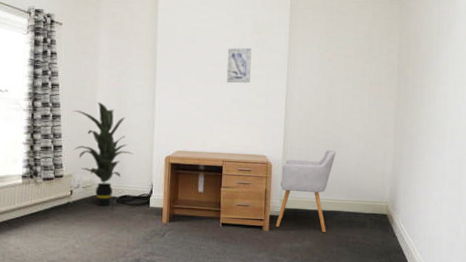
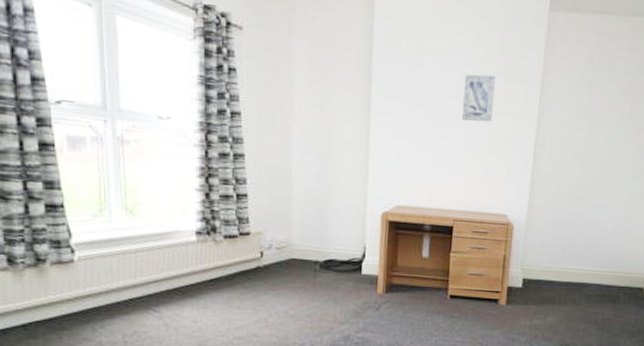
indoor plant: present [72,102,134,207] -> none [260,138,341,273]
chair: present [275,150,336,233] -> none [514,210,591,309]

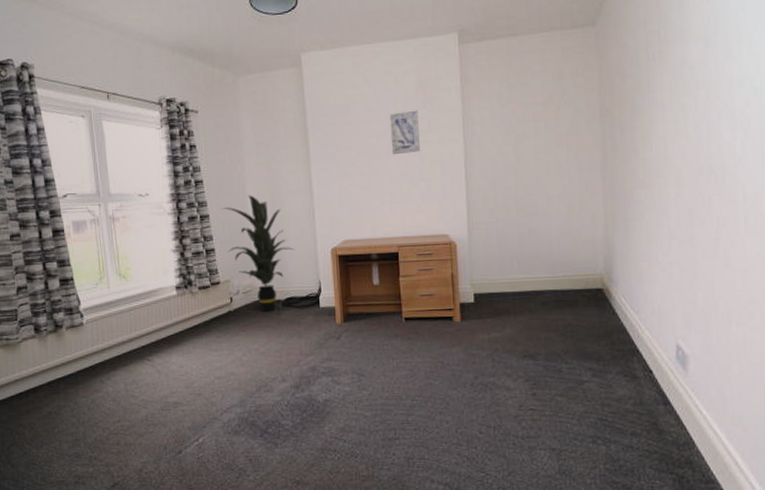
indoor plant: none [260,138,341,273] -> present [221,195,295,313]

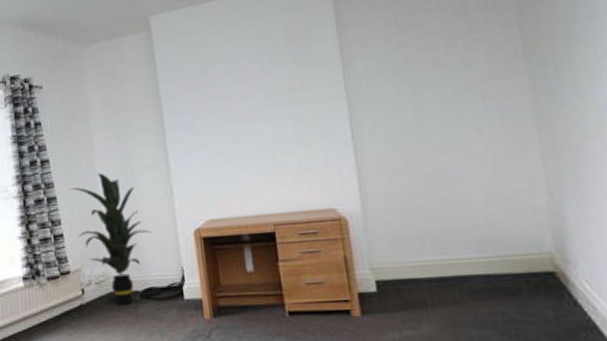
wall art: present [389,110,420,155] -> none [254,65,293,119]

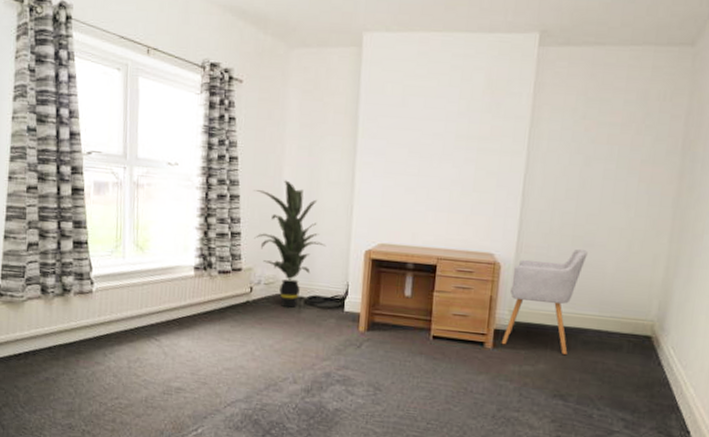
chair: none [363,186,454,311] -> present [501,249,588,356]

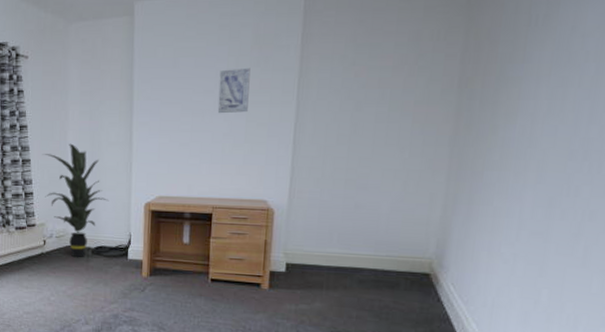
wall art: none [446,112,482,160] -> present [217,67,251,114]
chair: present [501,249,588,356] -> none [277,192,361,294]

